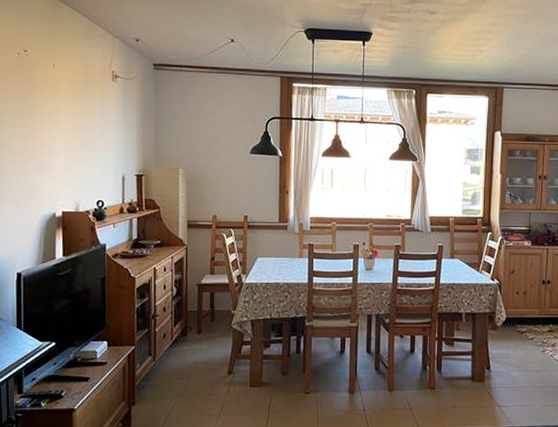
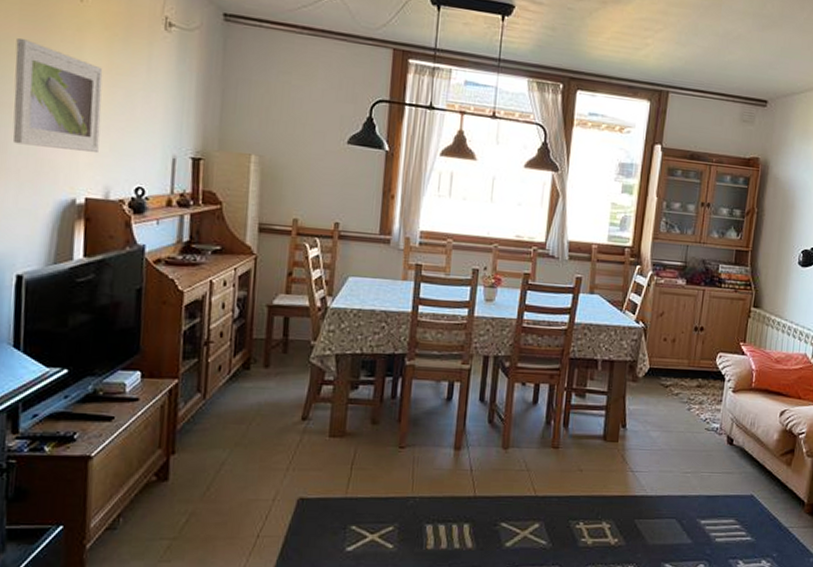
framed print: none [10,97,71,178] -> present [13,37,103,154]

